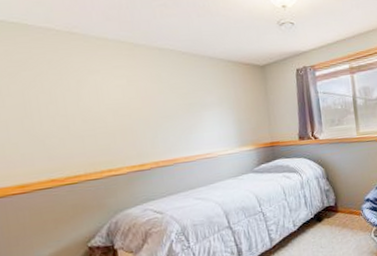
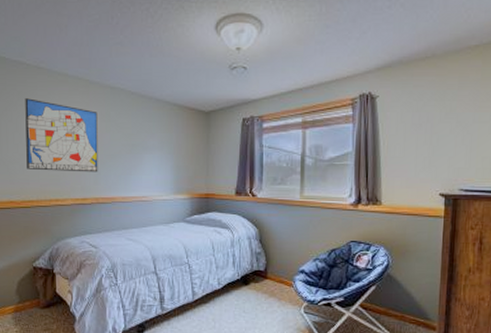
wall art: none [58,66,155,142] -> present [25,98,98,173]

